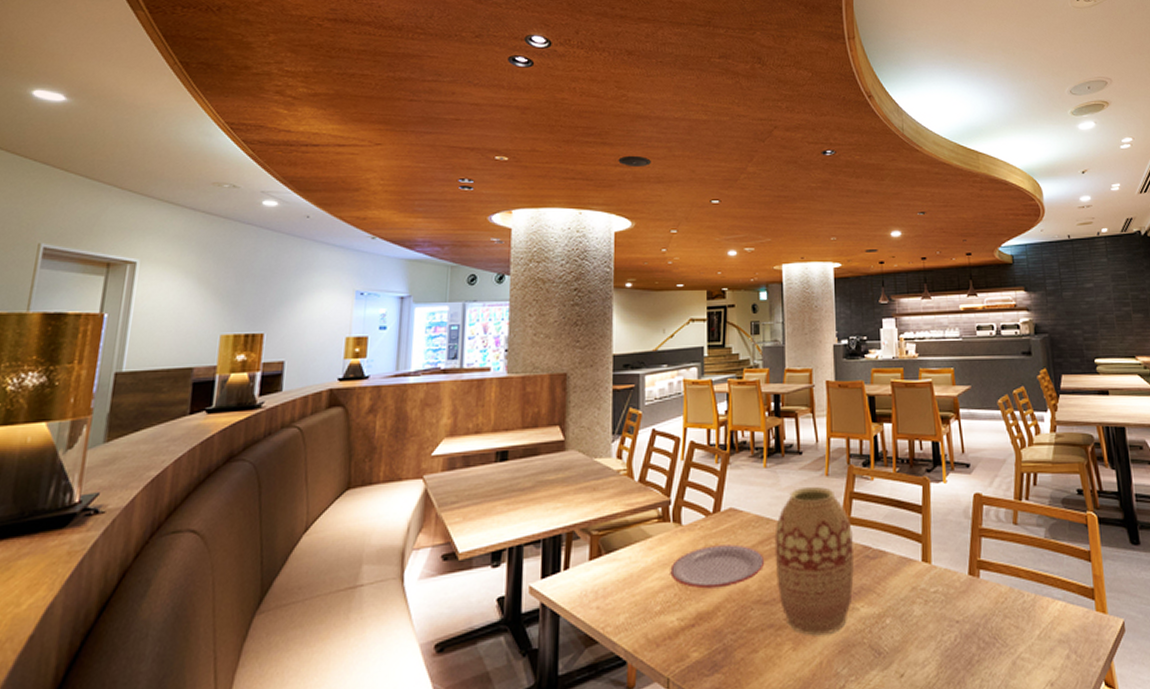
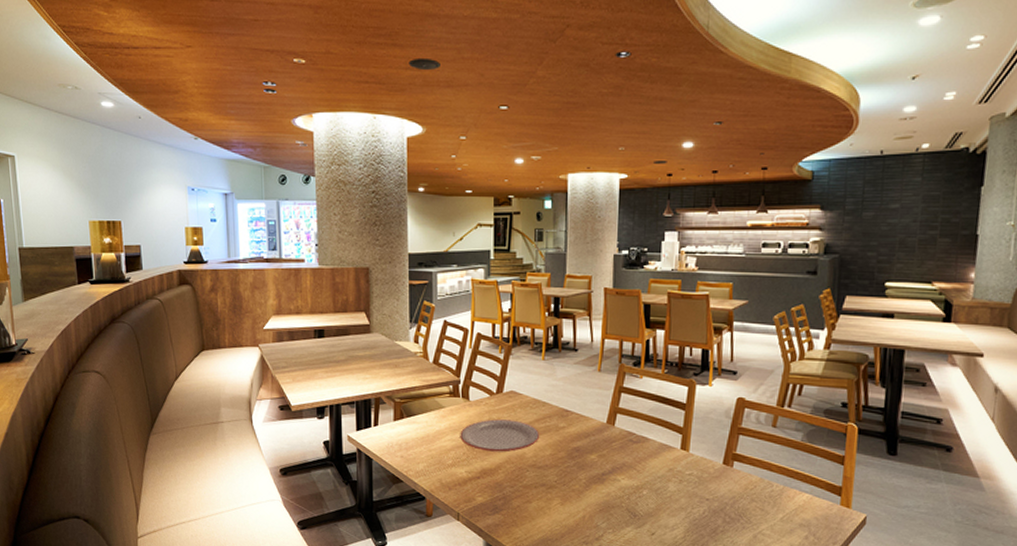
vase: present [774,486,854,636] -> none [548,378,619,497]

